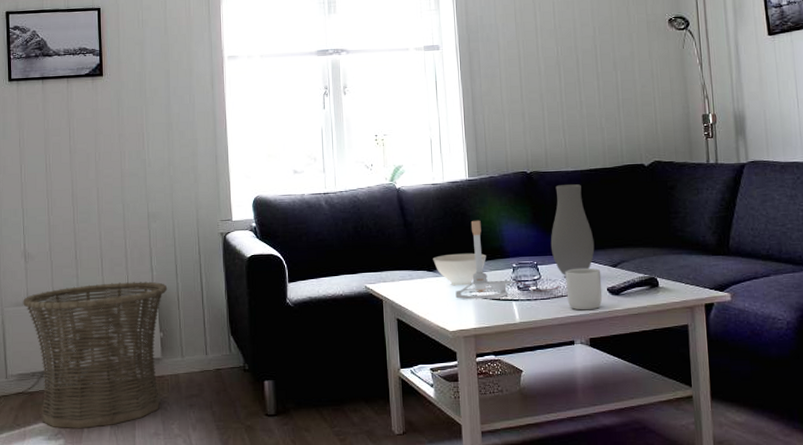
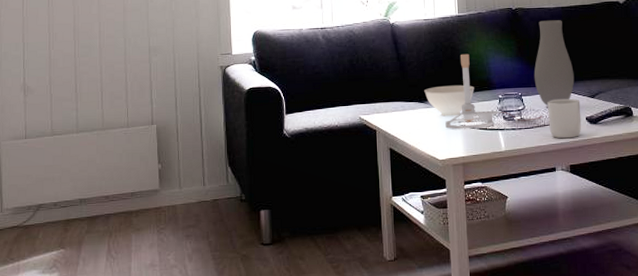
basket: present [23,281,168,428] -> none [21,114,167,262]

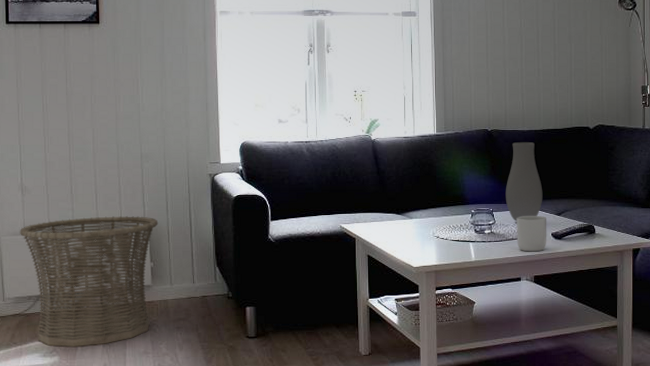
basket: none [21,114,167,262] -> present [20,216,159,347]
bowl: present [424,85,474,117] -> none [402,199,449,228]
lamp base: present [445,53,543,130] -> none [420,170,511,240]

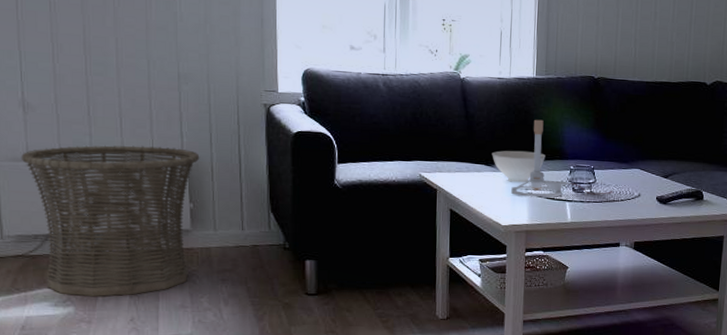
bowl: none [402,199,449,228] -> present [492,150,545,183]
lamp base: none [420,170,511,240] -> present [511,119,613,198]
vase: present [505,142,543,221] -> none [608,93,651,182]
mug: present [516,215,547,252] -> none [618,175,653,216]

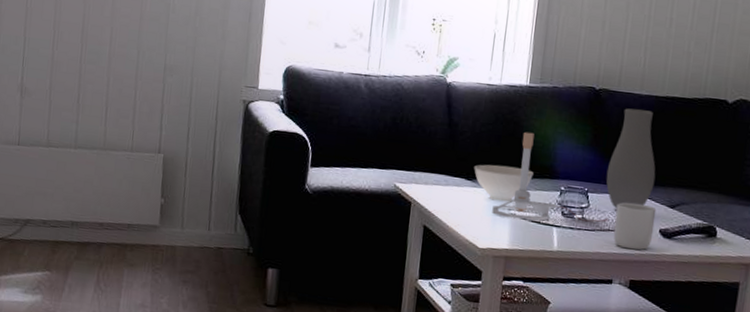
basket: present [22,145,200,297] -> none [13,132,176,289]
vase: none [608,93,651,182] -> present [606,108,656,208]
mug: none [618,175,653,216] -> present [613,202,657,250]

